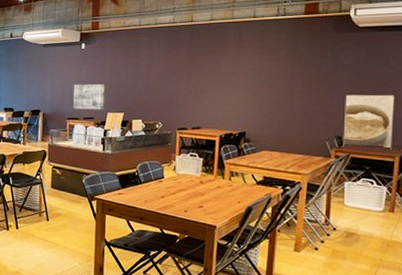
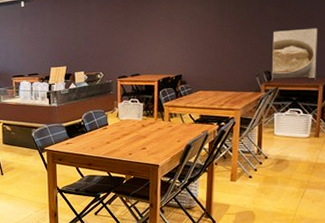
wall art: present [73,83,106,110] -> none [16,39,48,67]

